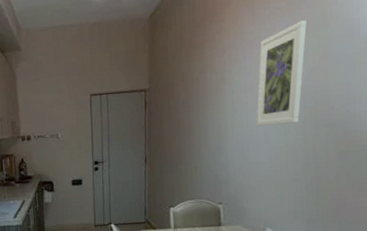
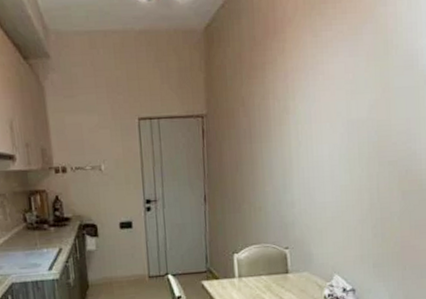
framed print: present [256,20,307,126] -> none [321,47,369,162]

